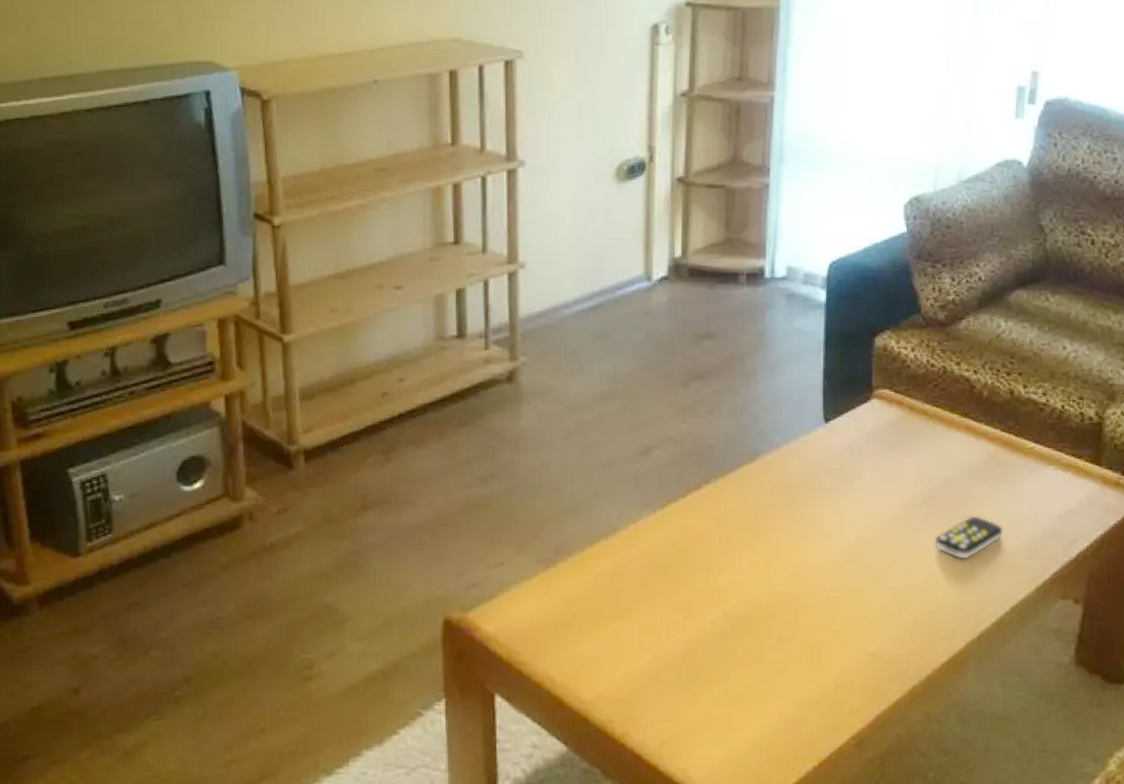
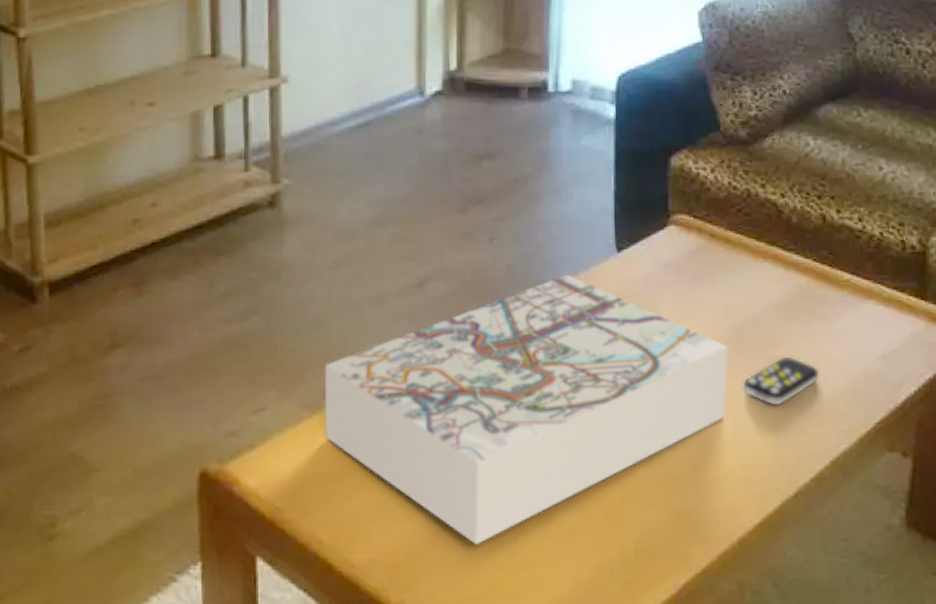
board game: none [557,443,923,683] -> present [324,274,729,546]

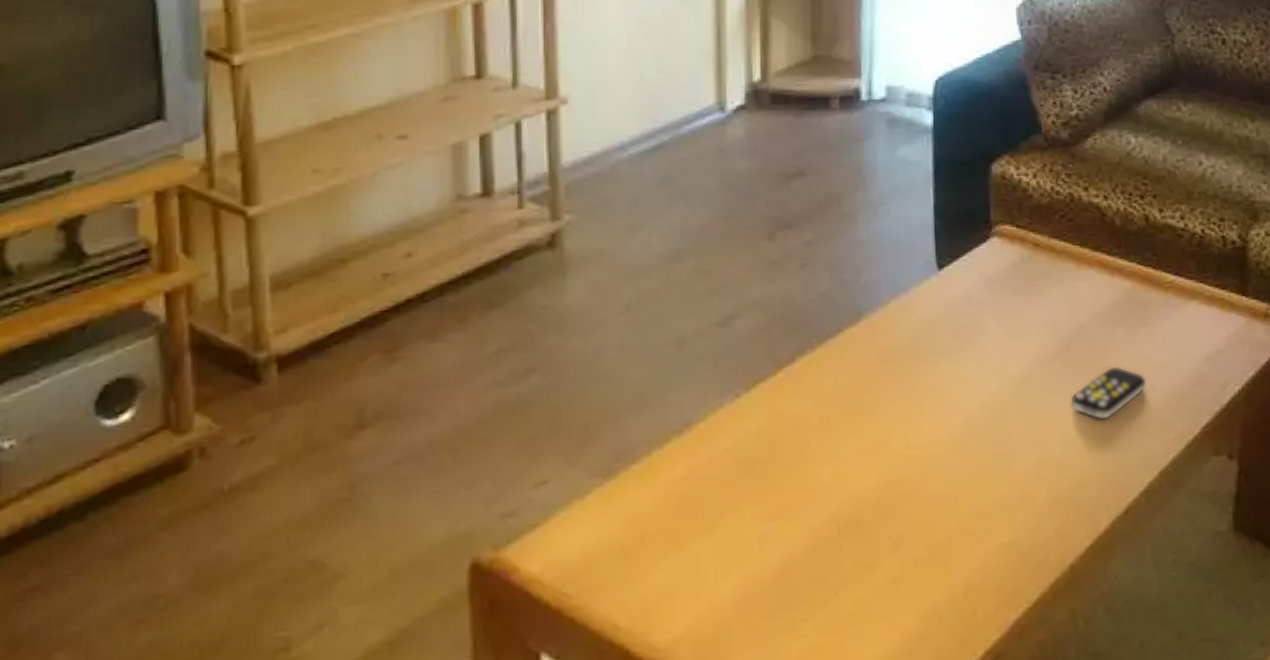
board game: present [324,274,729,546] -> none [617,298,1056,608]

